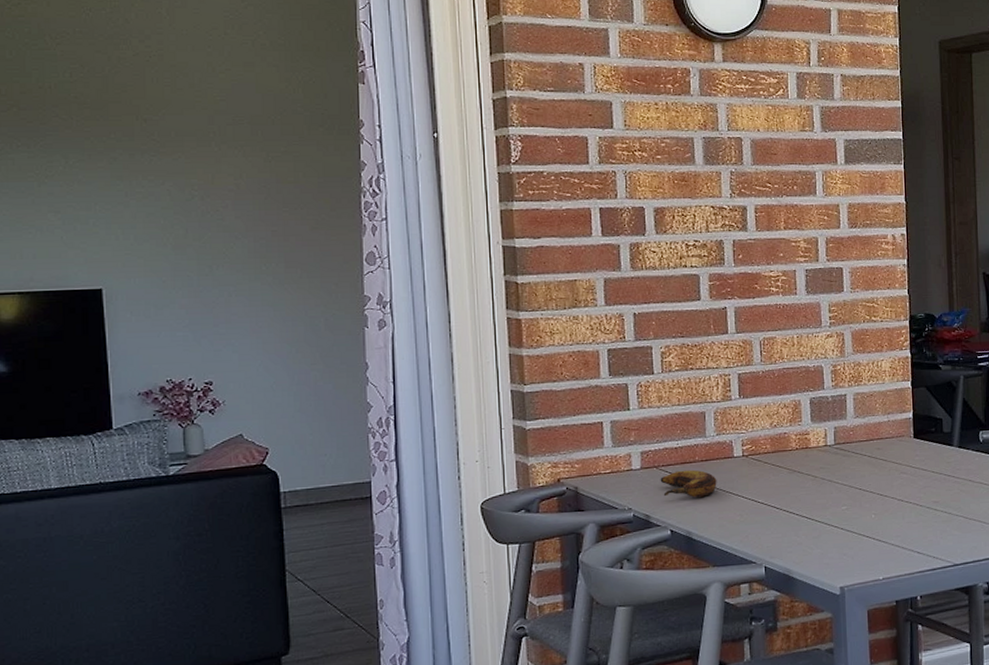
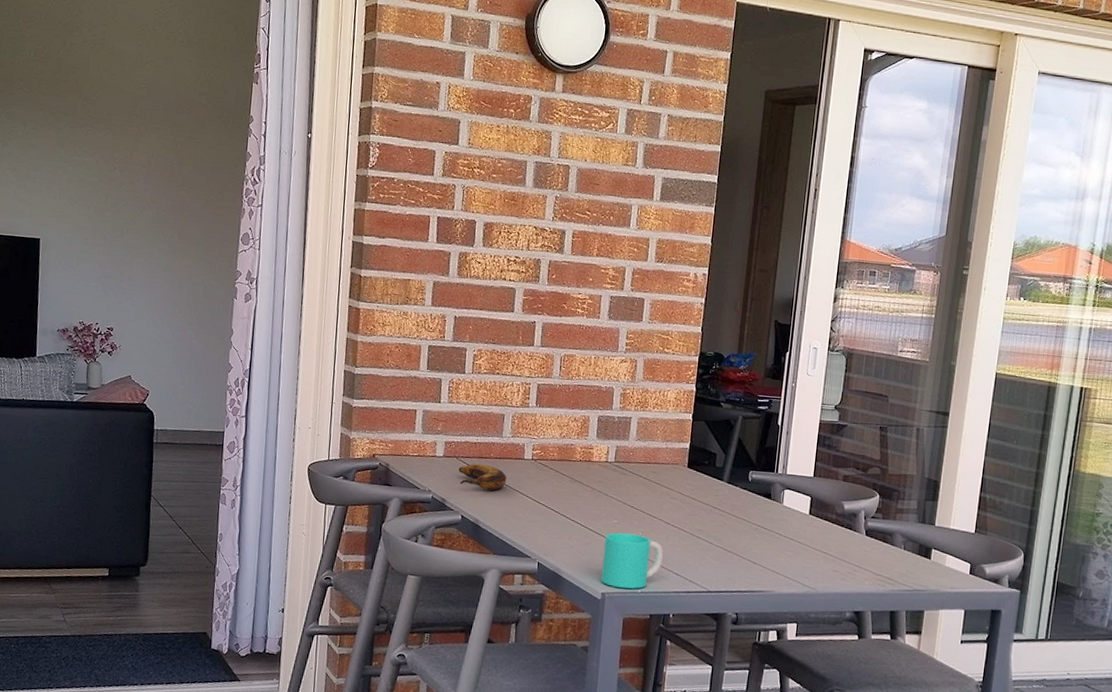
cup: none [835,517,902,579] -> present [600,532,664,589]

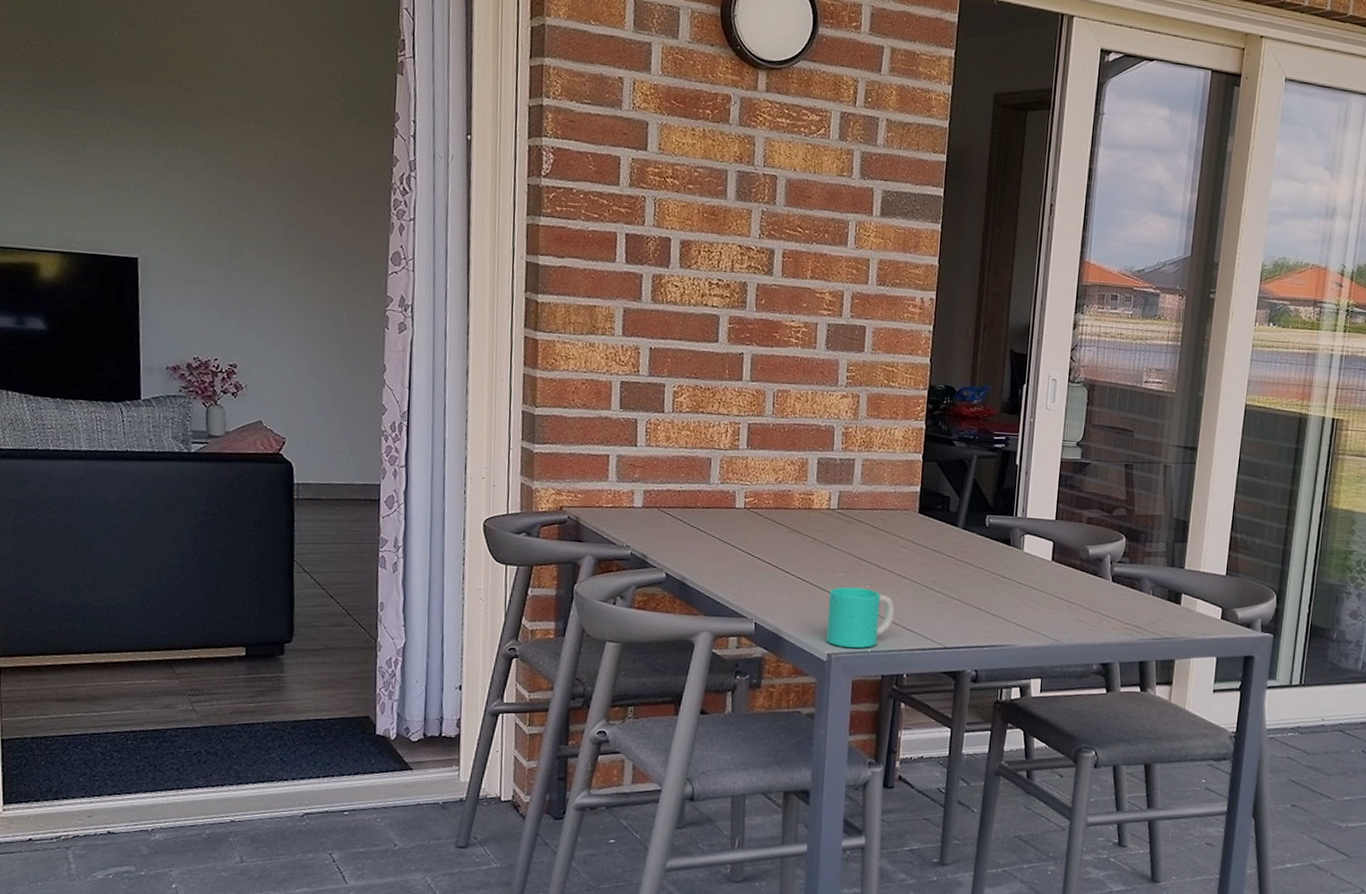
banana: present [458,463,507,491] -> none [660,514,717,544]

